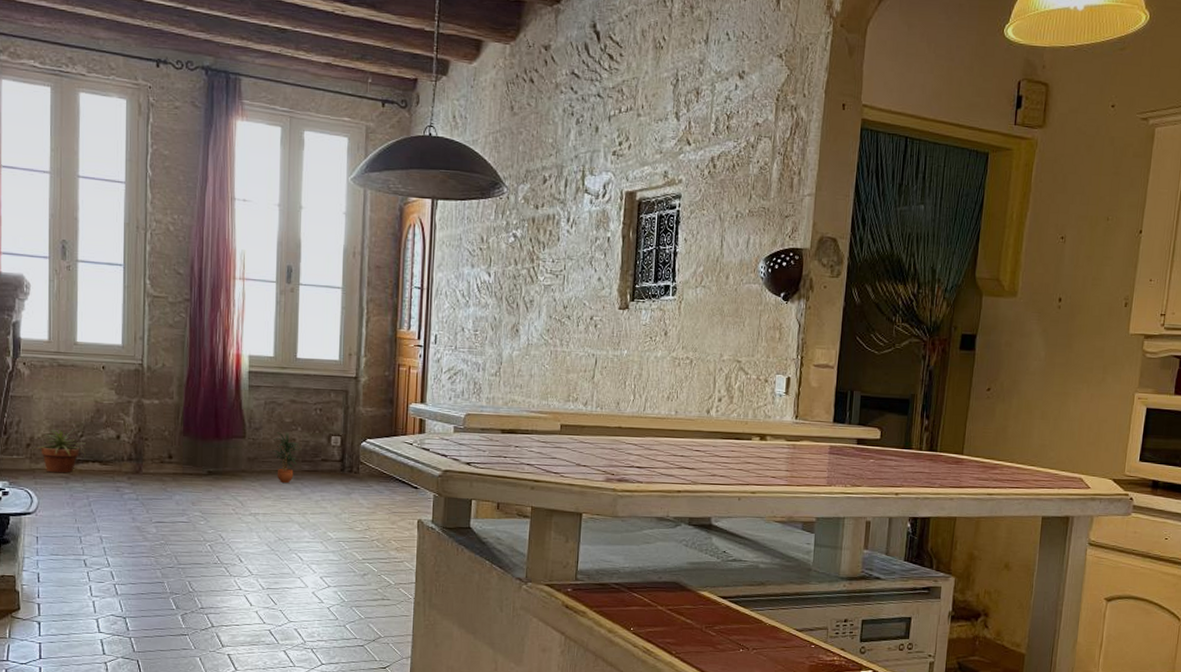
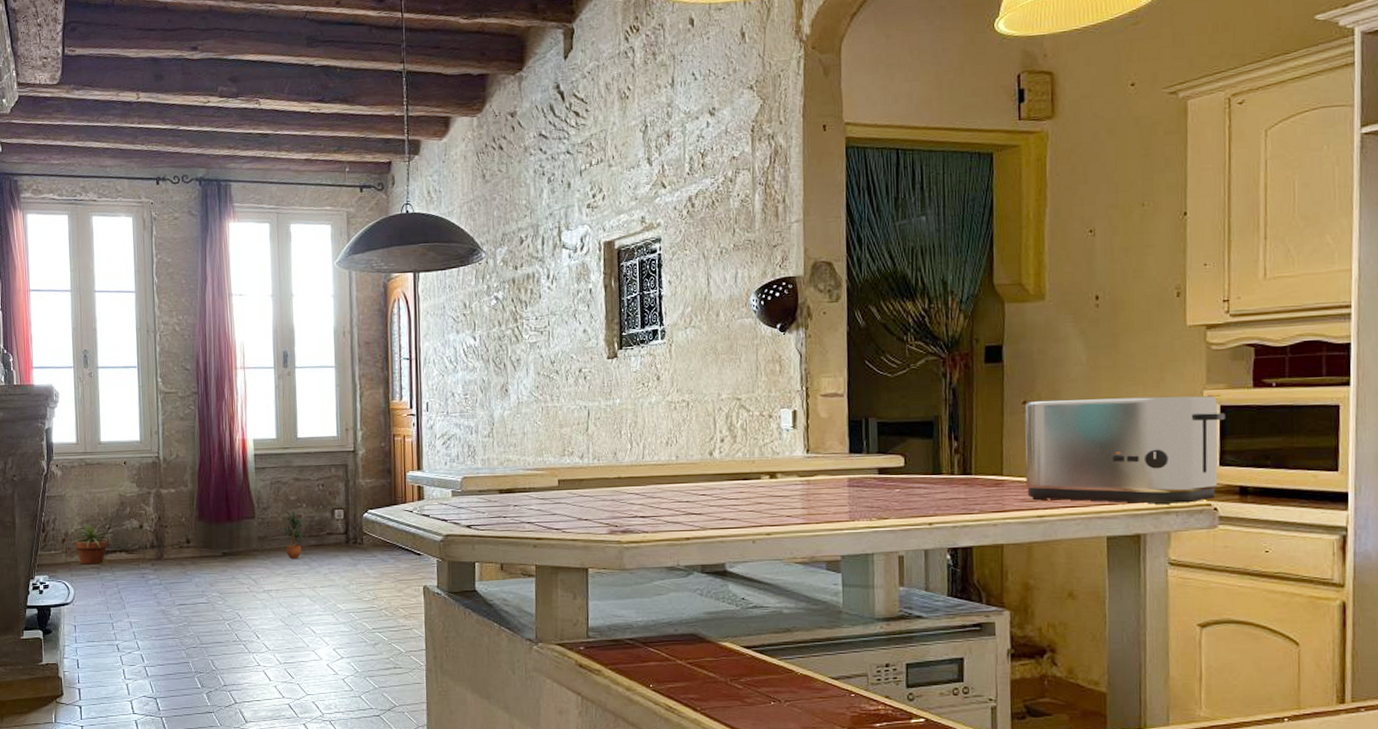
toaster: none [981,388,1150,492] -> present [1024,395,1225,505]

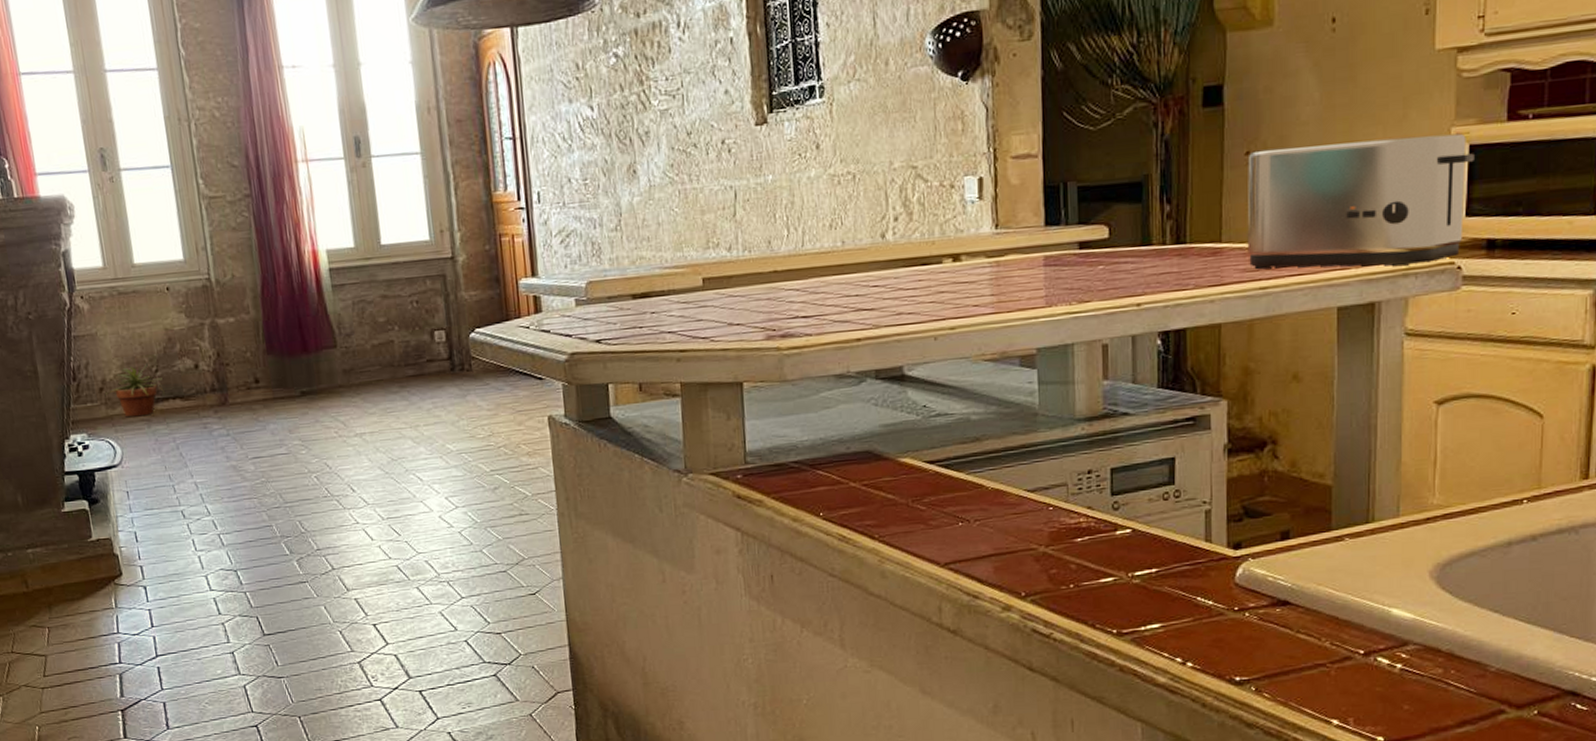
potted plant: present [280,509,308,558] -> none [369,333,403,394]

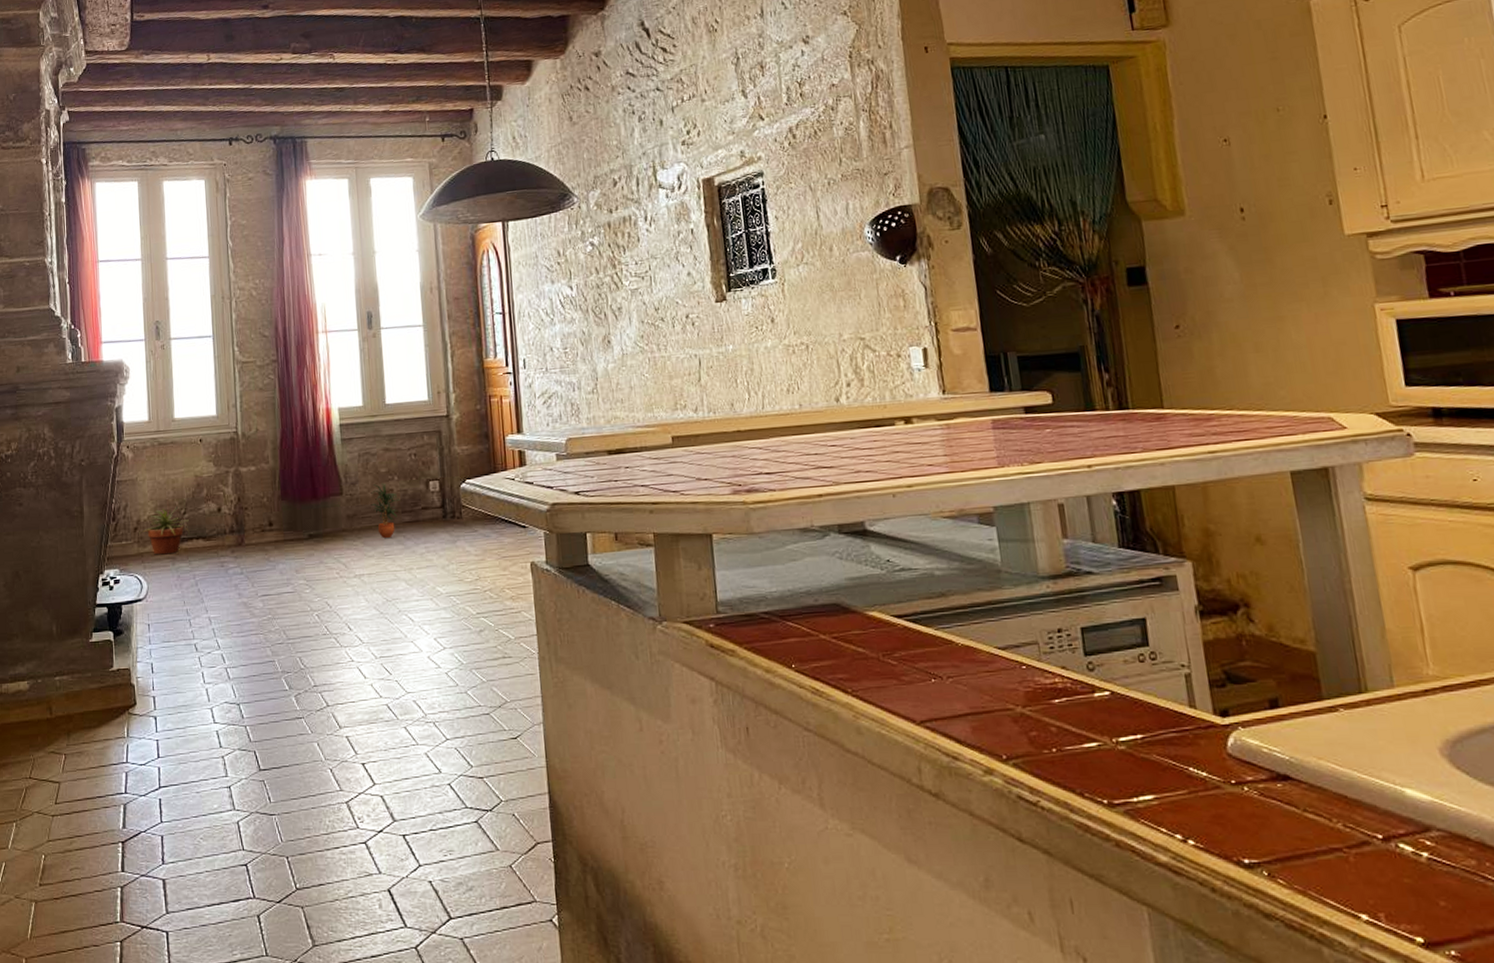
potted plant: none [369,333,403,394] -> present [371,482,401,538]
toaster: present [1247,133,1474,270] -> none [1178,309,1406,434]

